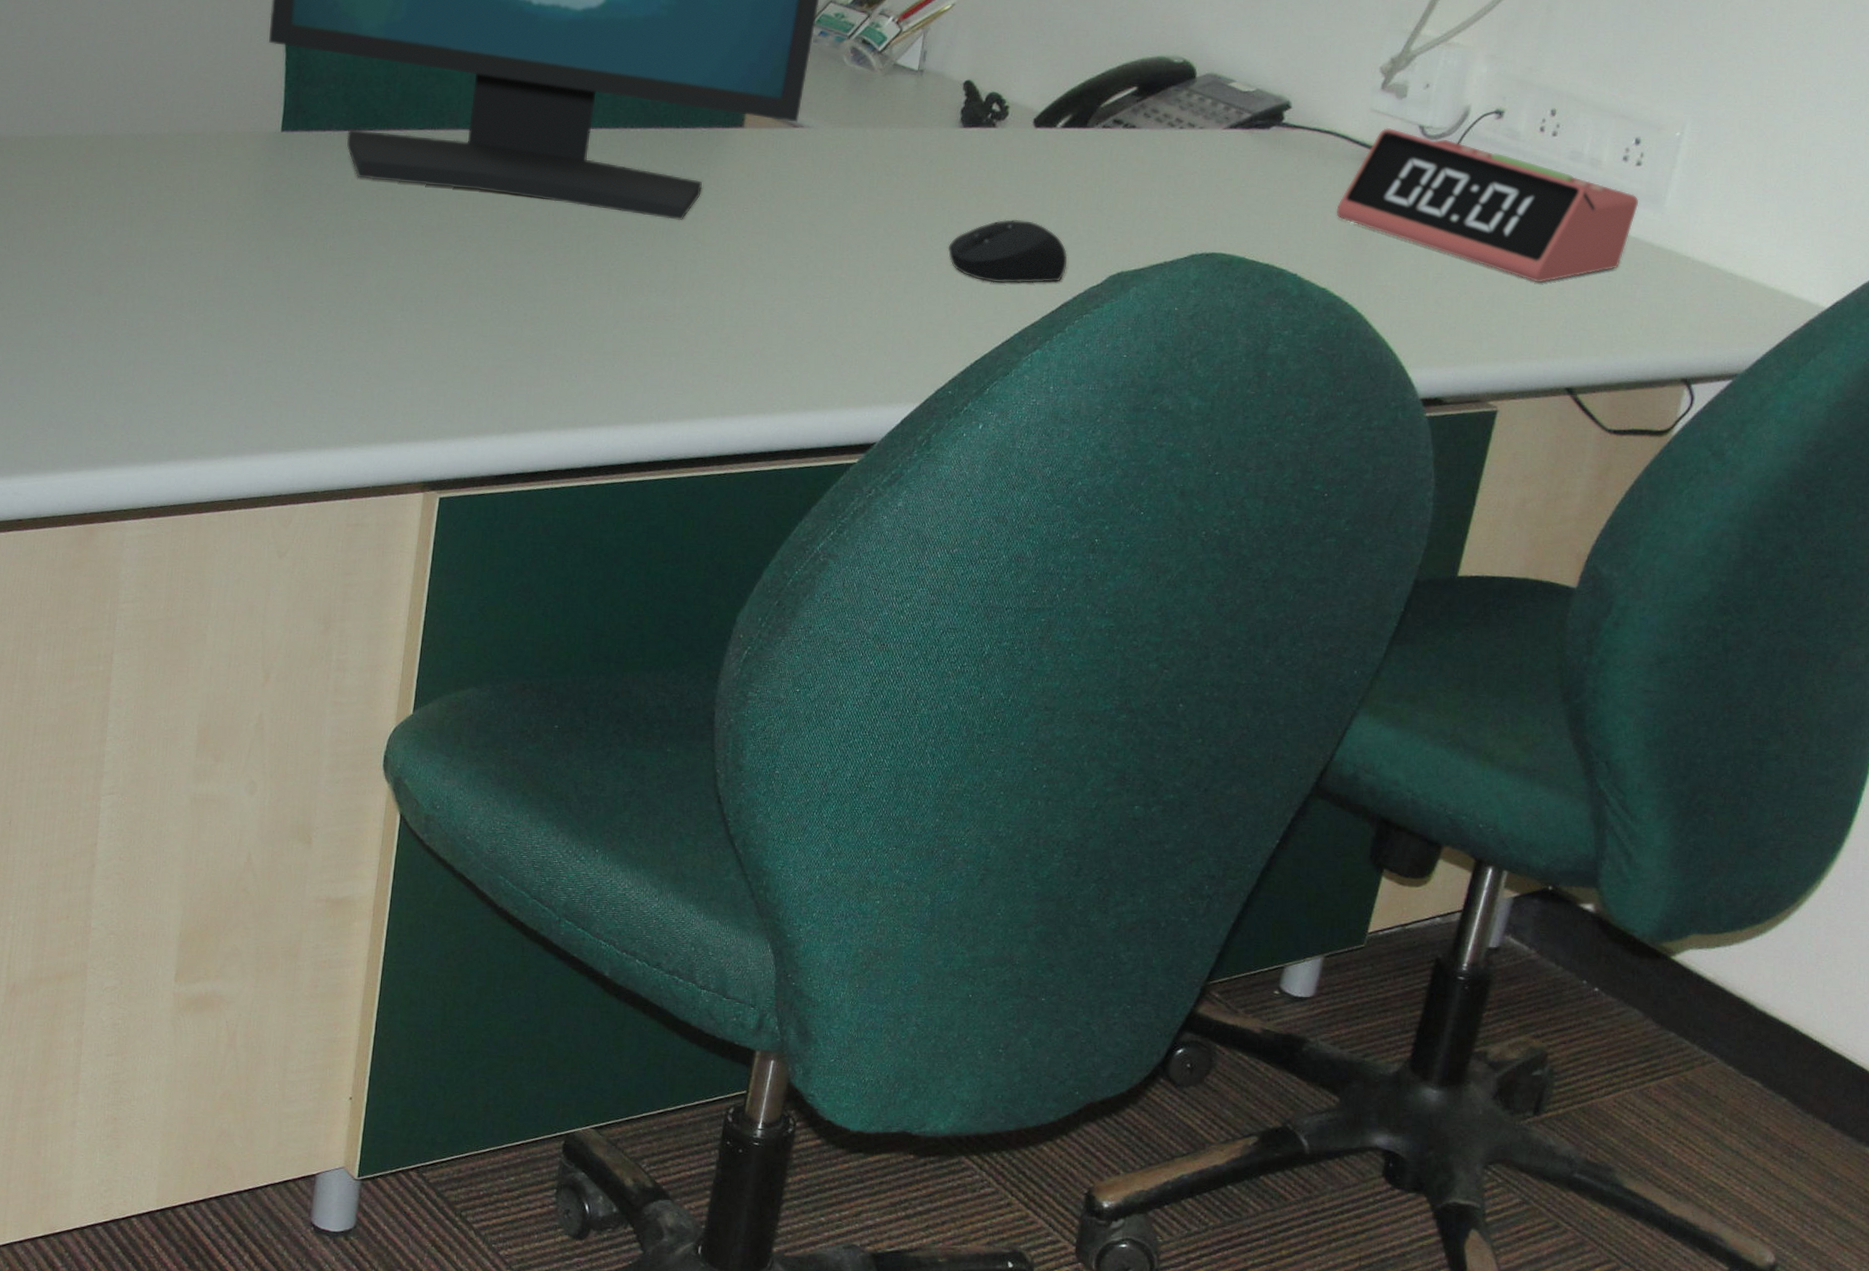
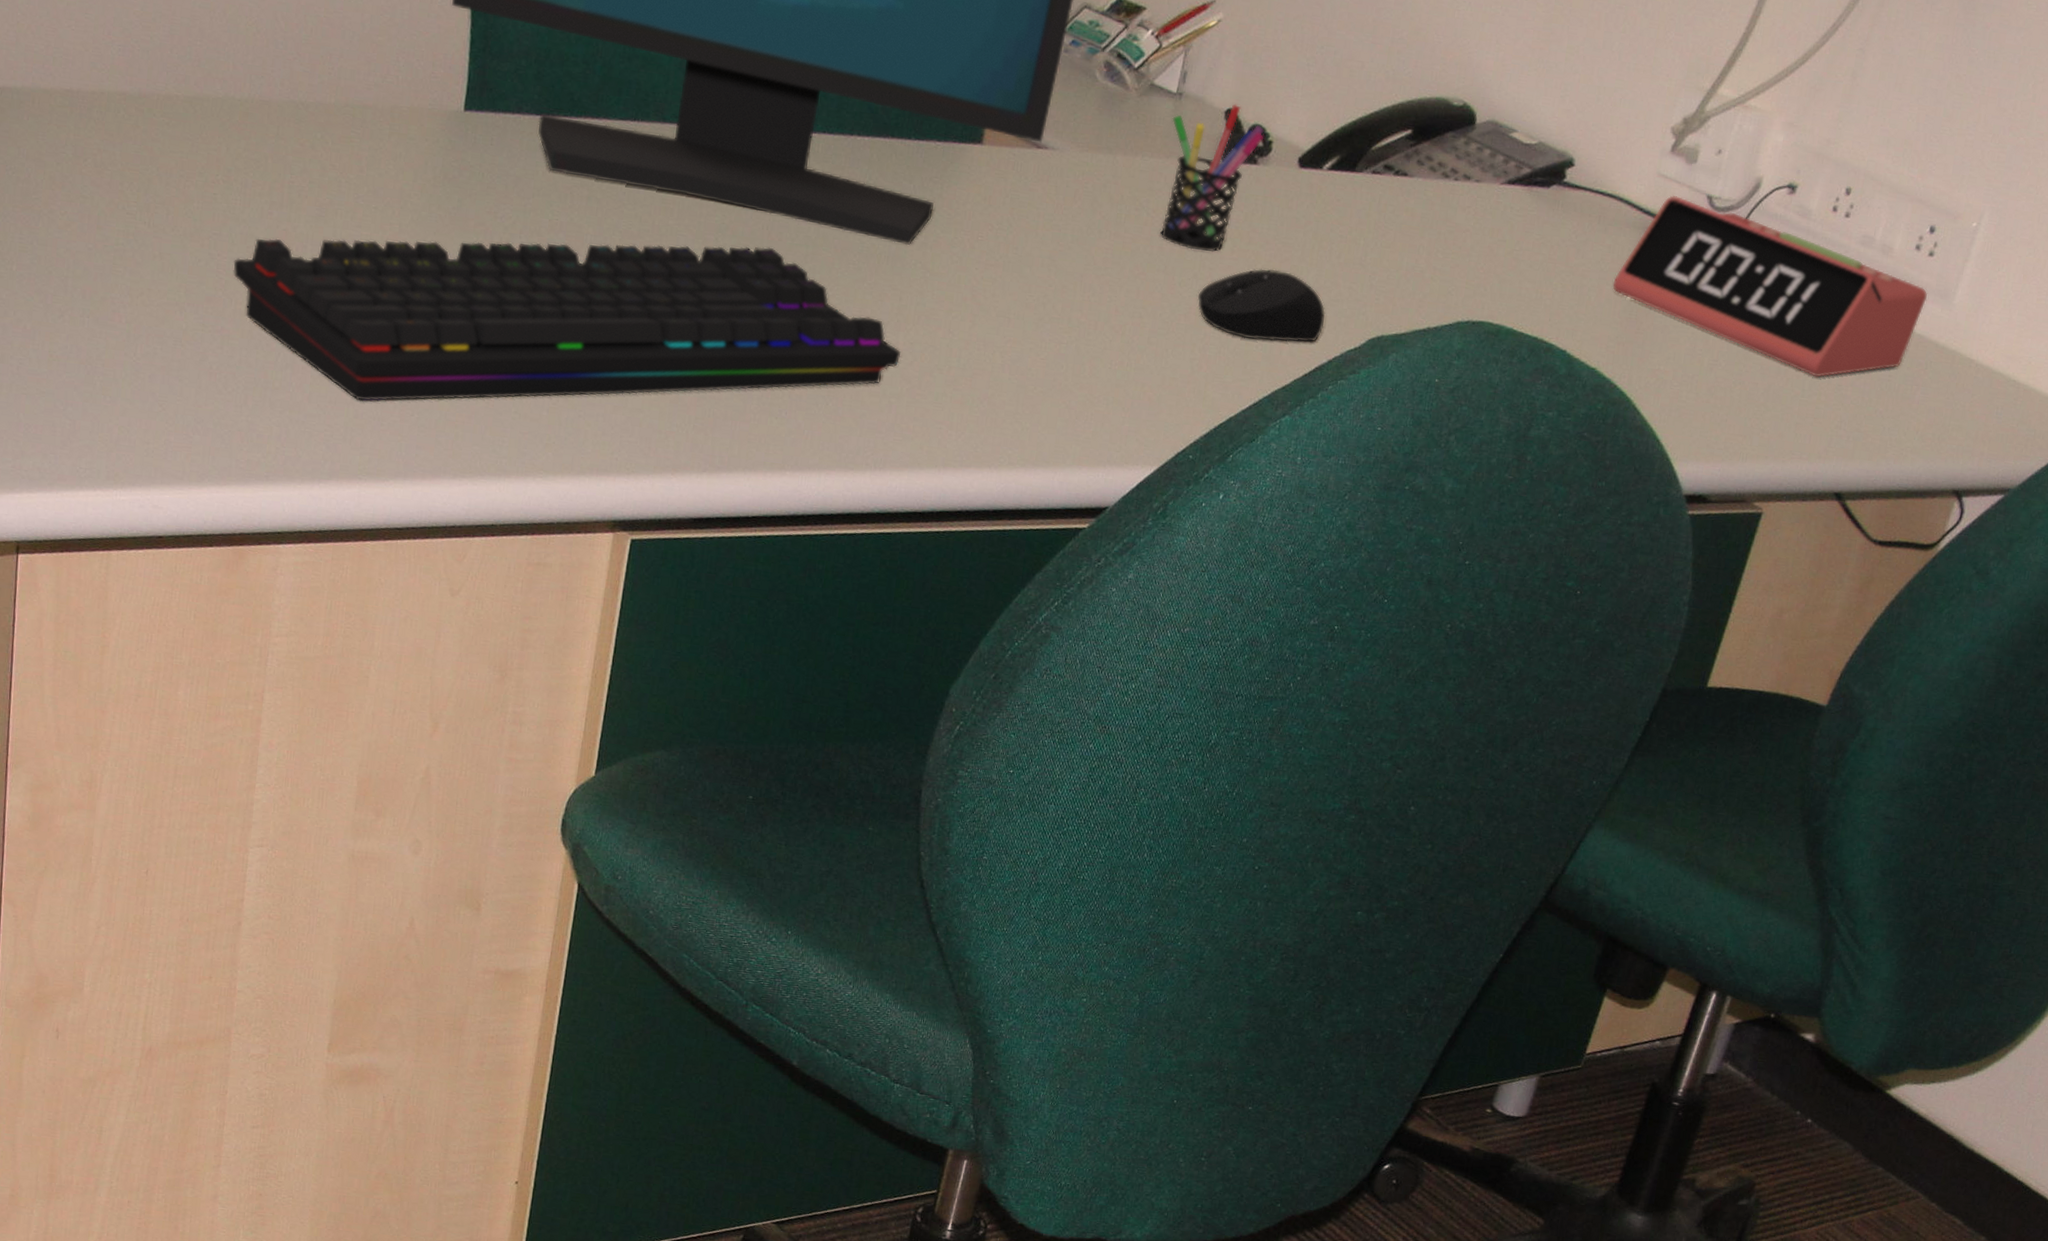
keyboard: none [81,230,679,390] -> present [233,238,902,402]
pen holder: none [910,76,1001,208] -> present [1159,104,1265,253]

